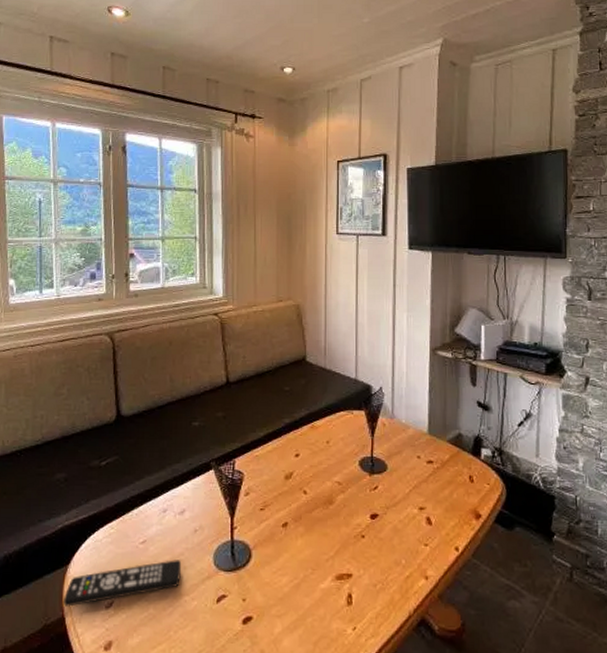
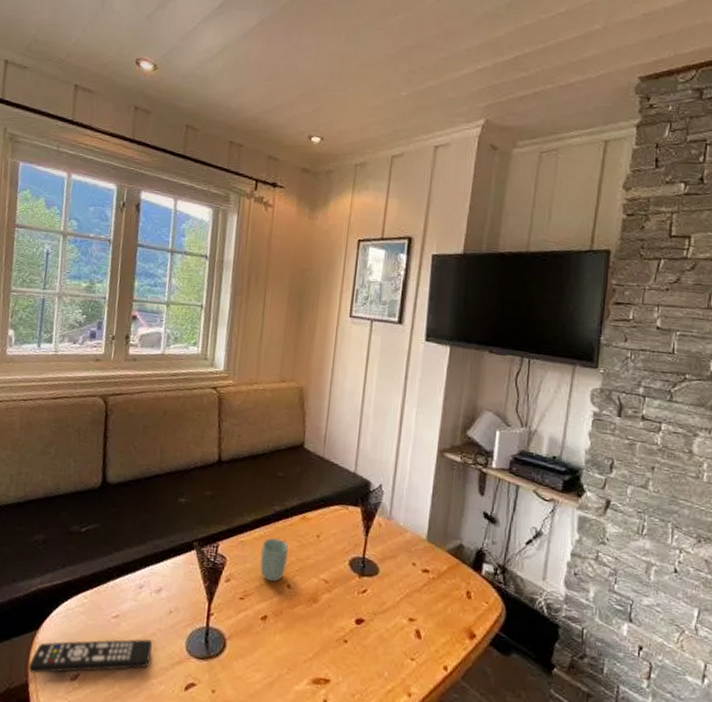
cup: none [276,449,302,490] -> present [260,538,288,582]

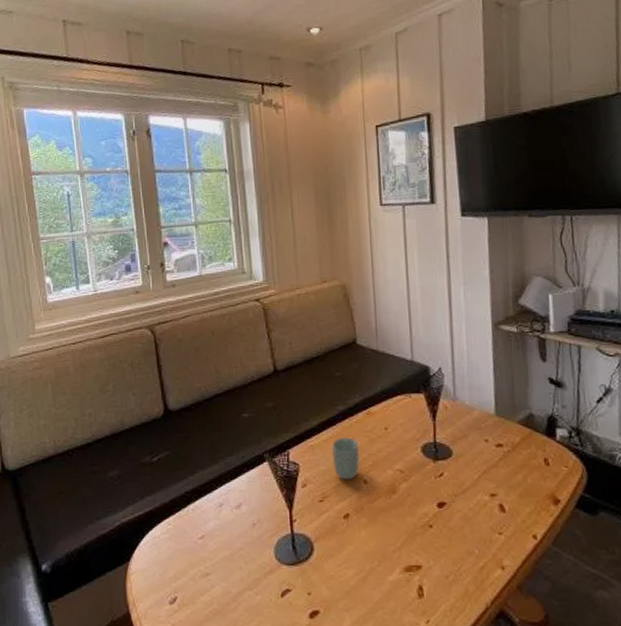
remote control: present [29,639,152,674] -> none [128,554,242,603]

